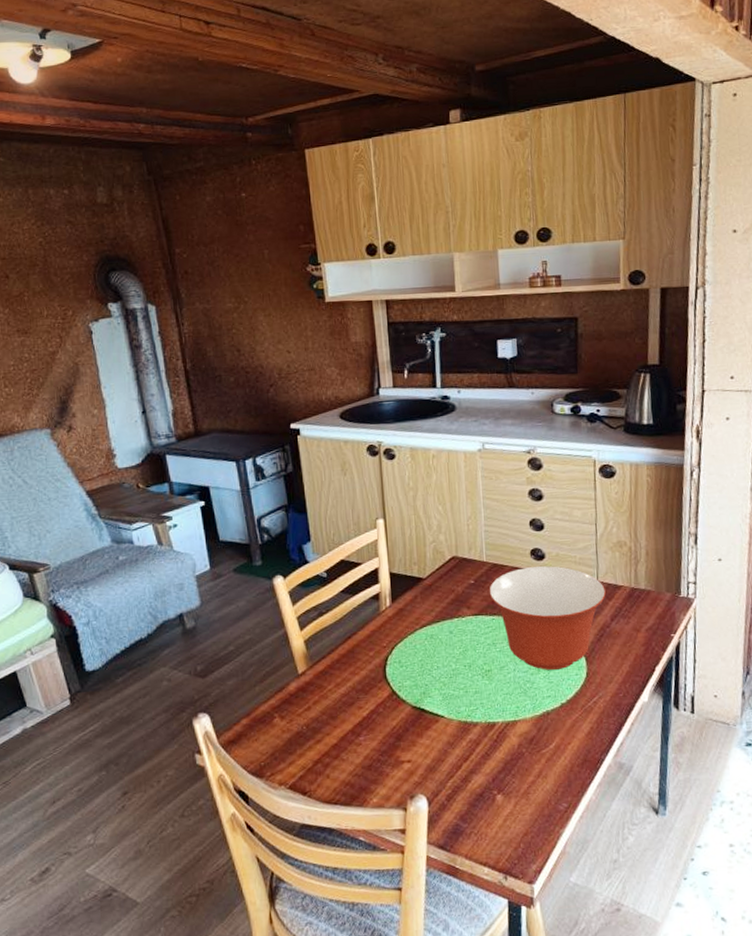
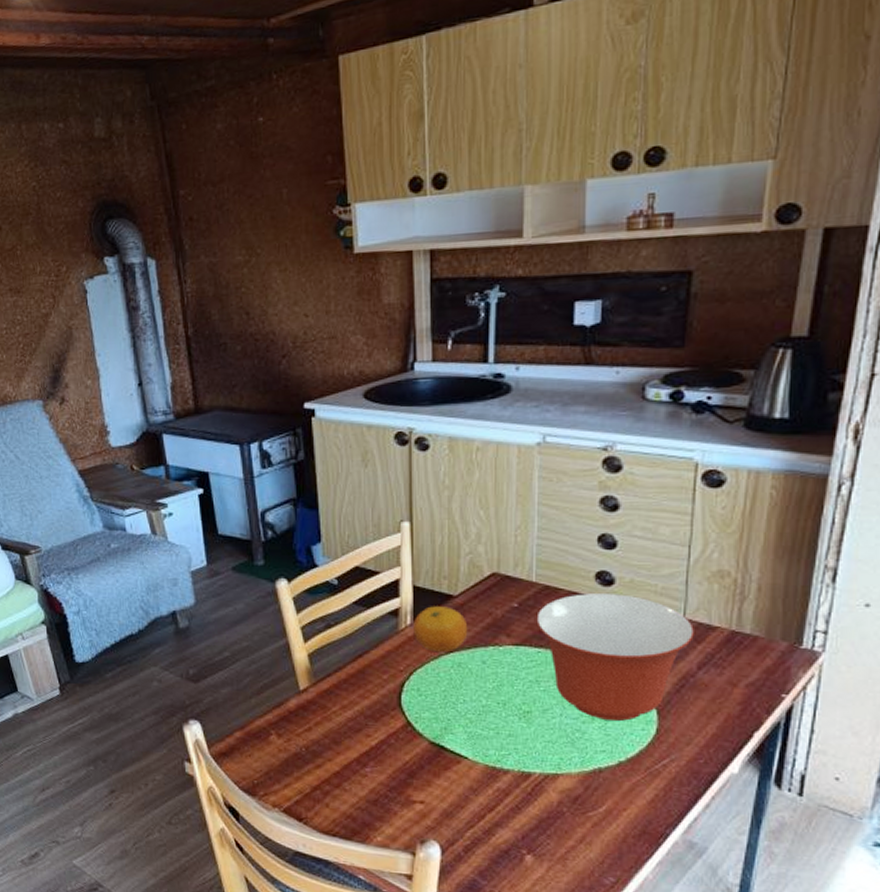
fruit: none [392,588,437,628] -> present [413,606,468,653]

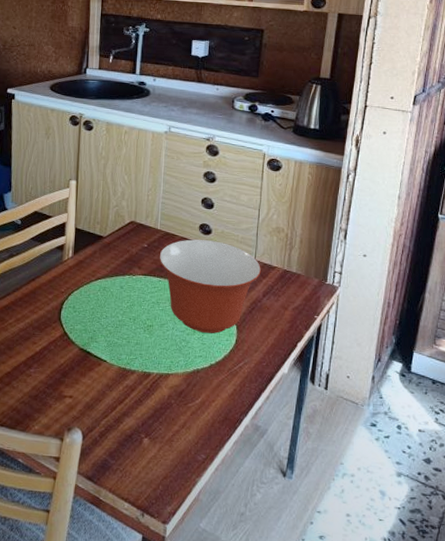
fruit: present [413,606,468,653] -> none [73,244,112,279]

